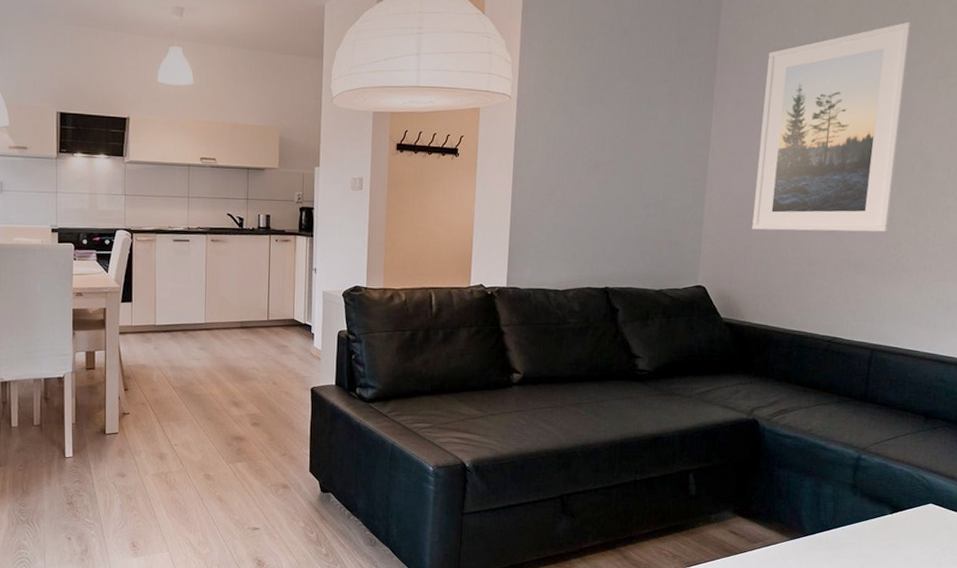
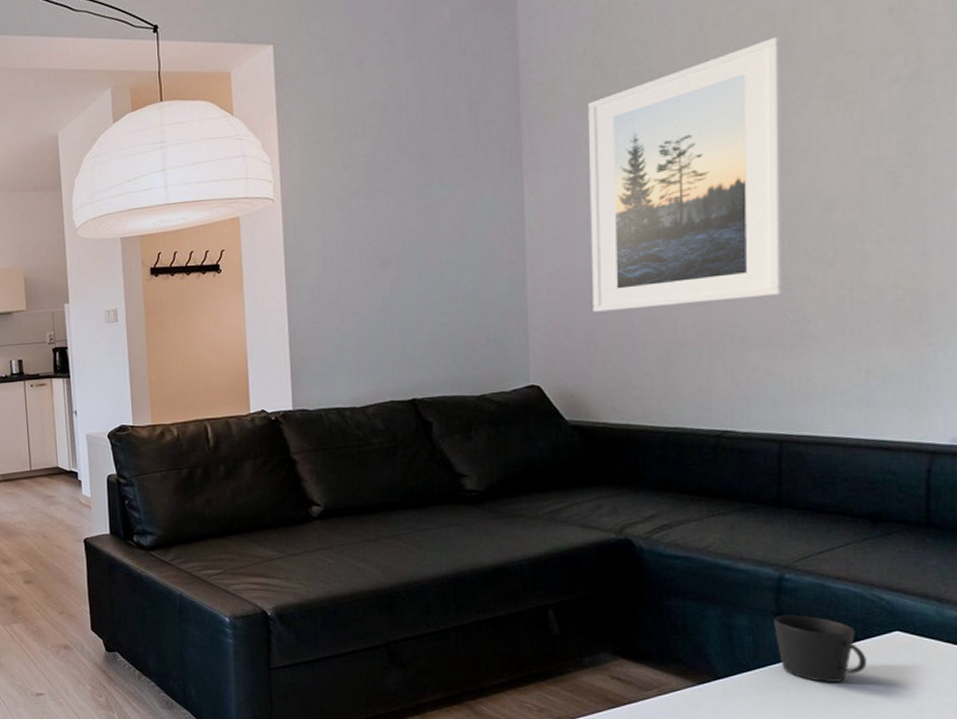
cup: none [849,487,909,541] -> present [774,615,868,682]

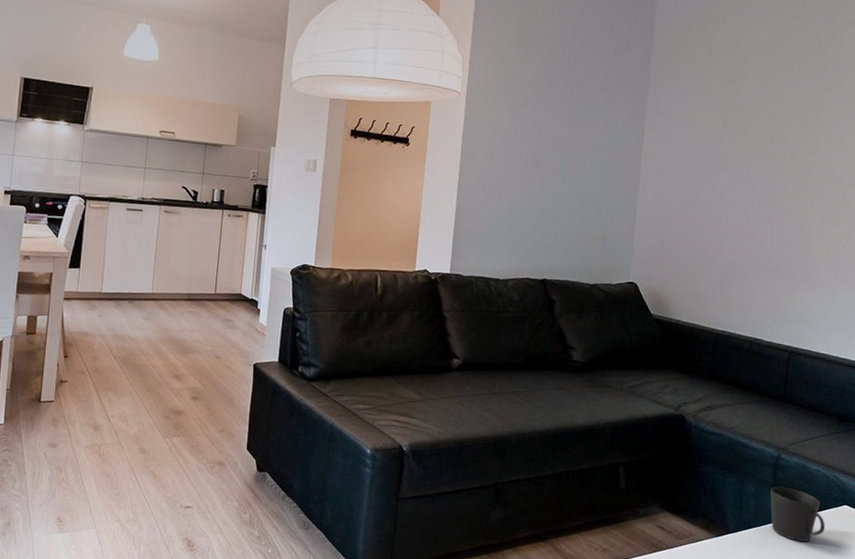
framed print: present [587,36,784,312] -> none [680,51,823,241]

